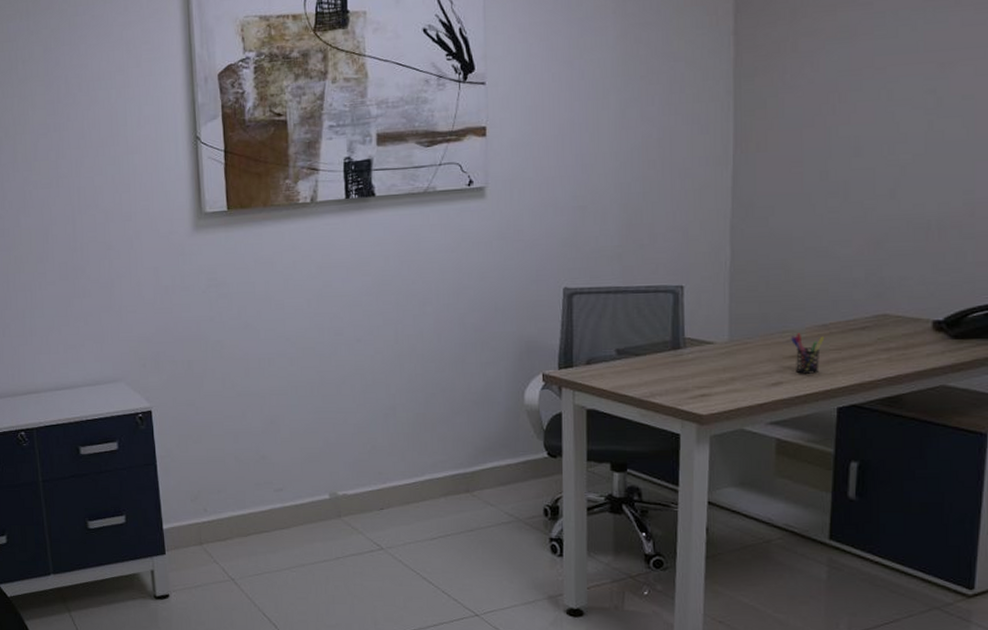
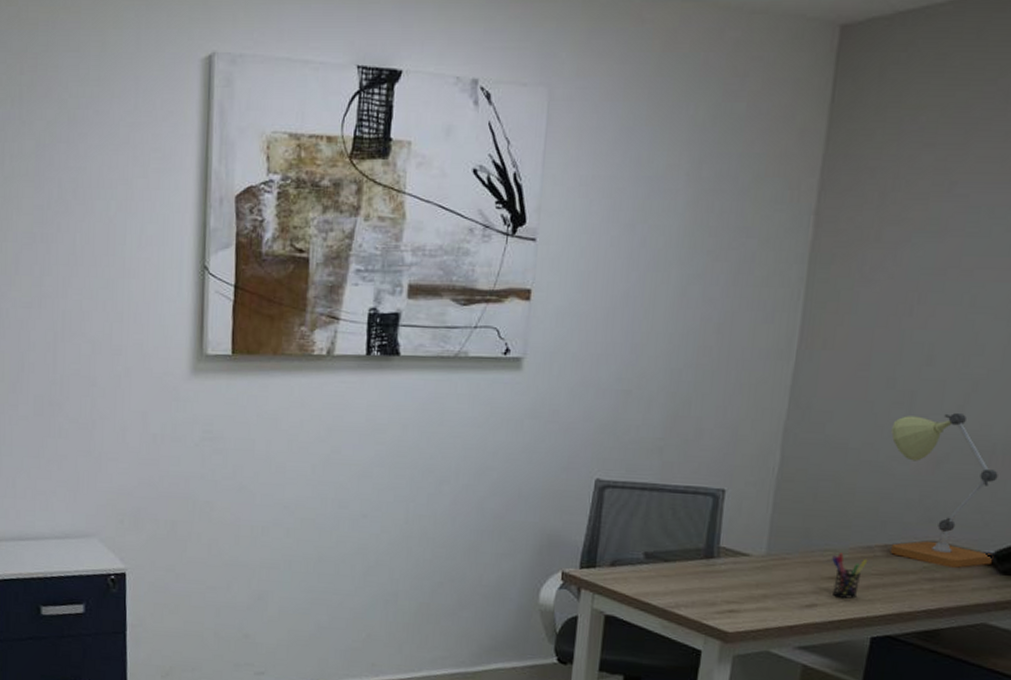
desk lamp: none [831,196,943,337] -> present [890,413,998,568]

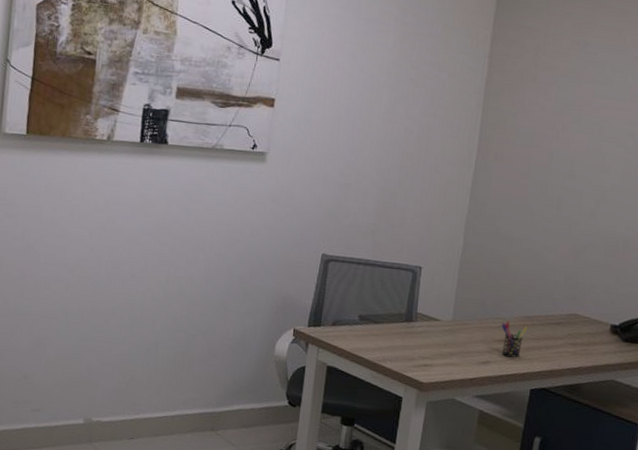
desk lamp: present [890,413,998,568] -> none [544,215,620,336]

